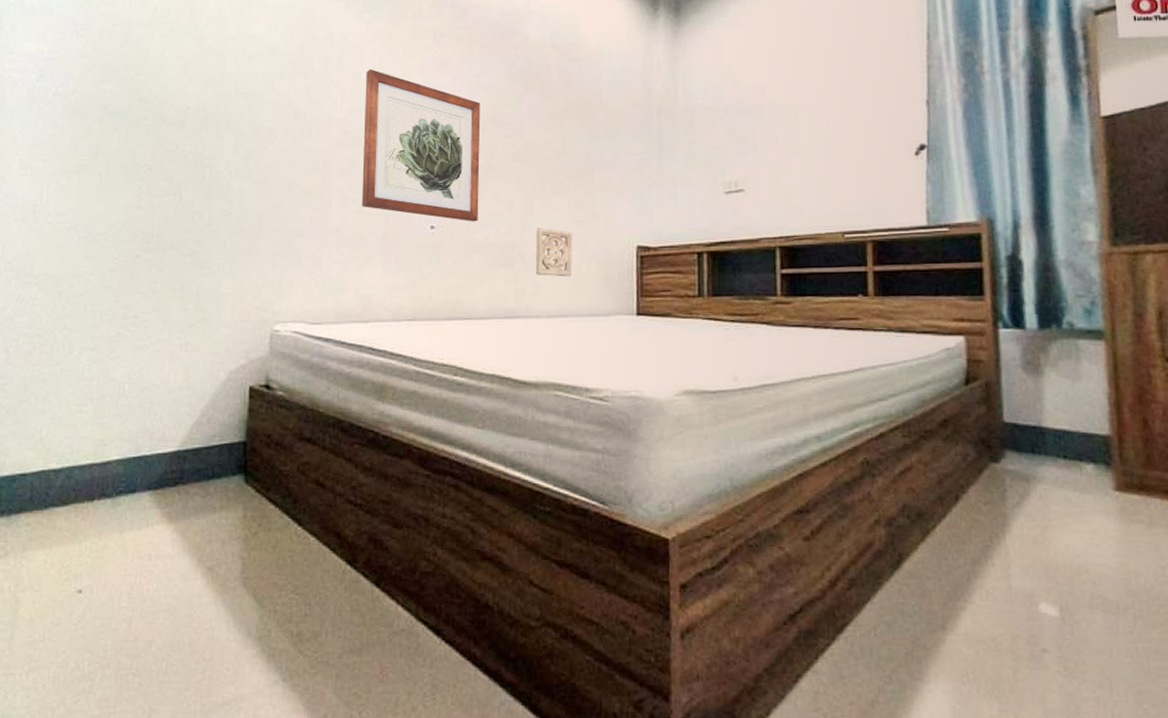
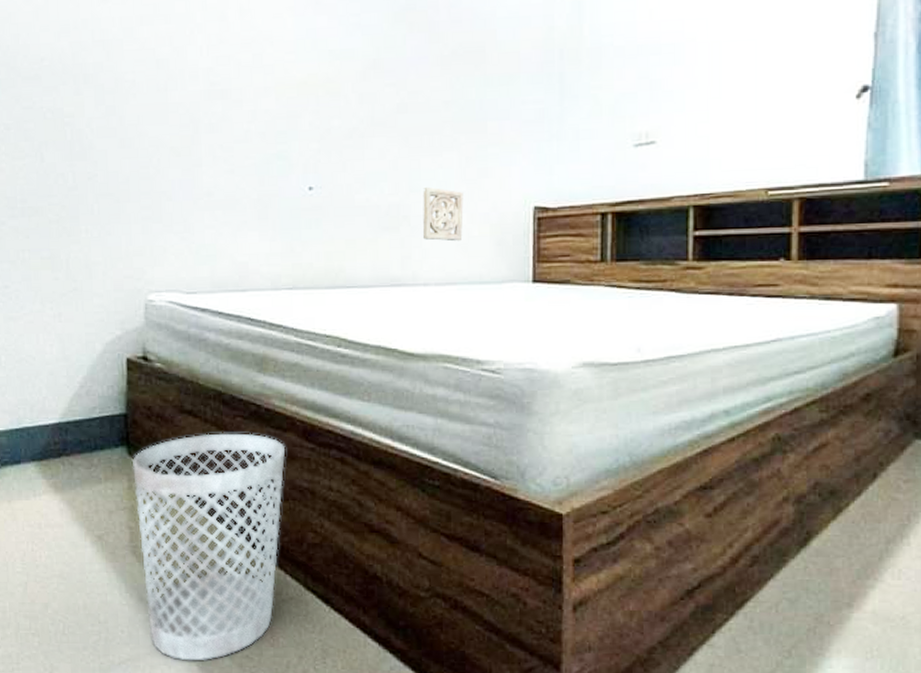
wastebasket: none [248,460,402,700] -> present [131,433,286,661]
wall art: present [362,68,481,222] -> none [232,9,361,182]

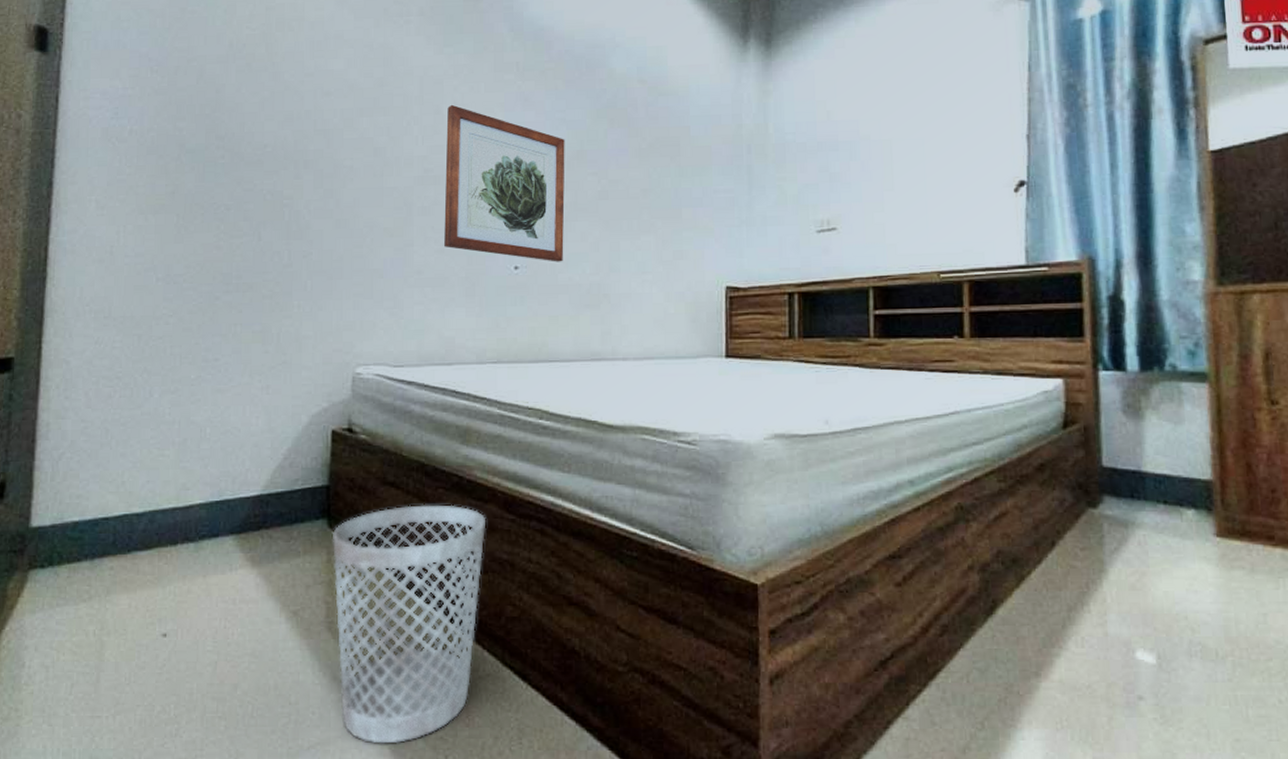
wall art: none [232,9,361,182] -> present [444,104,565,262]
wall ornament: present [422,186,464,242] -> none [621,267,660,319]

